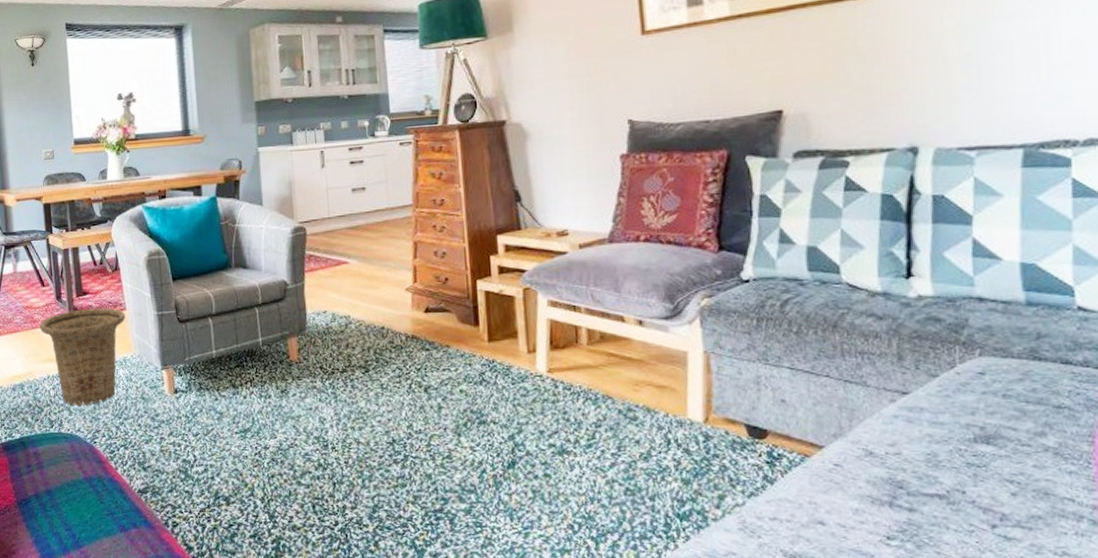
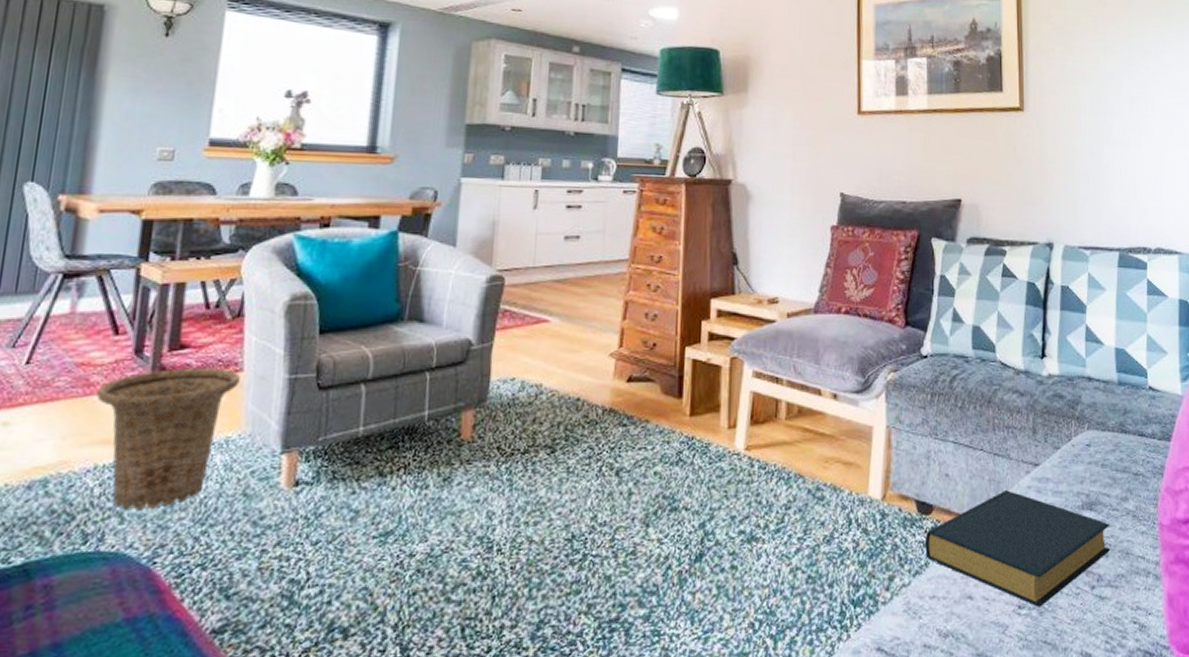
hardback book: none [760,419,1020,541] -> present [925,490,1111,607]

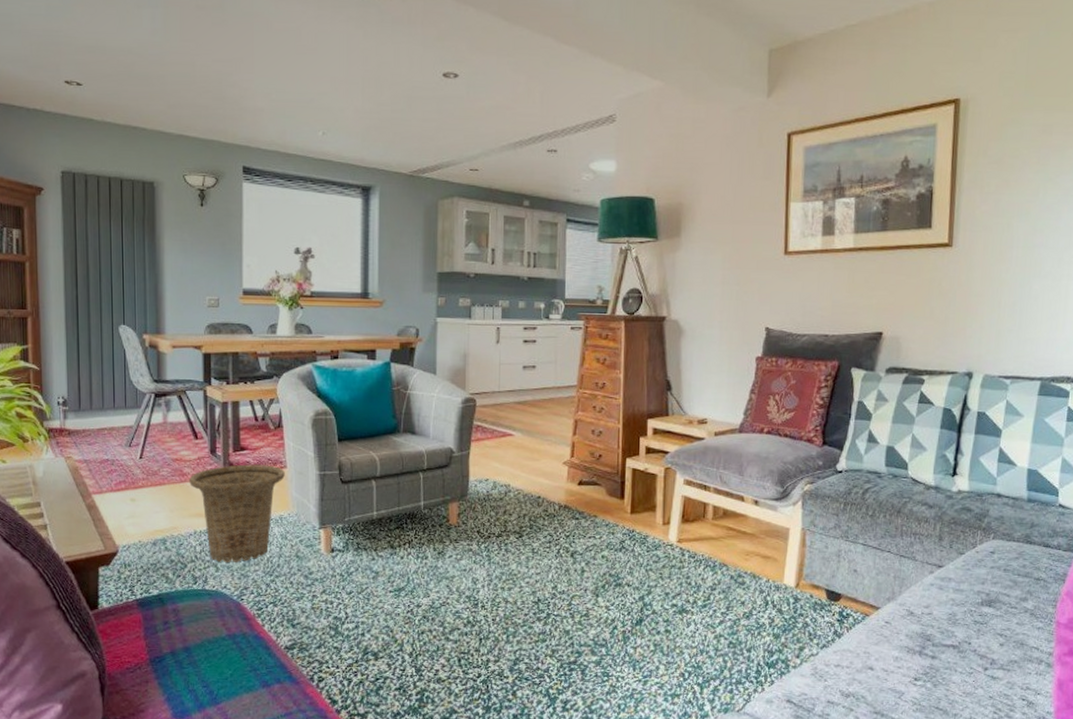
hardback book: present [925,490,1111,607] -> none [832,586,1008,681]

